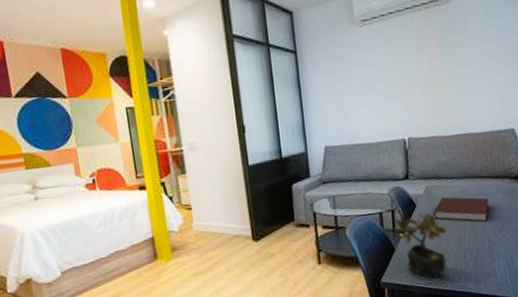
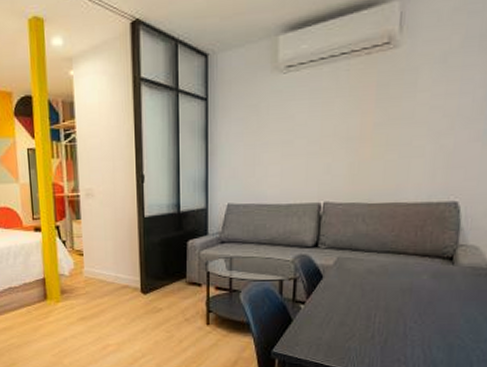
succulent plant: present [394,212,448,279] -> none [294,284,356,356]
notebook: present [433,197,489,222] -> none [342,271,412,303]

